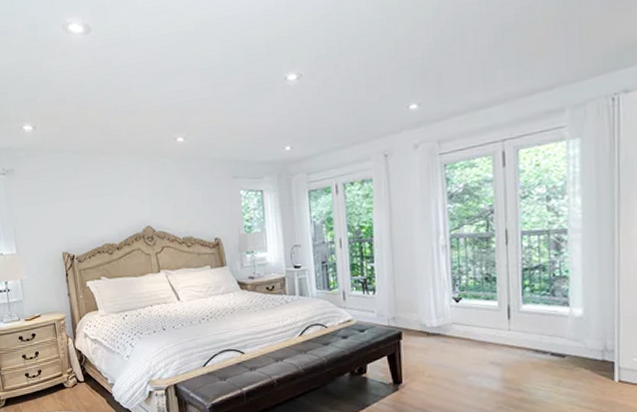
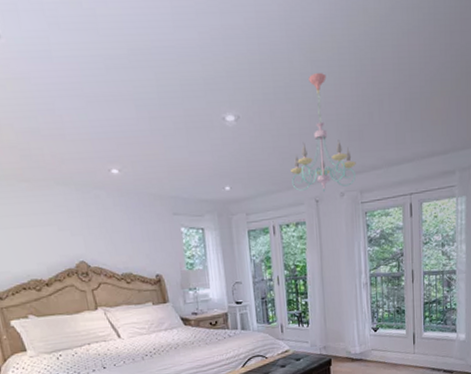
chandelier: none [355,18,433,146] -> present [290,73,356,192]

